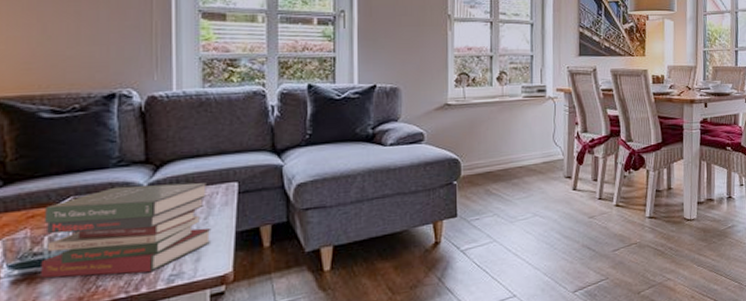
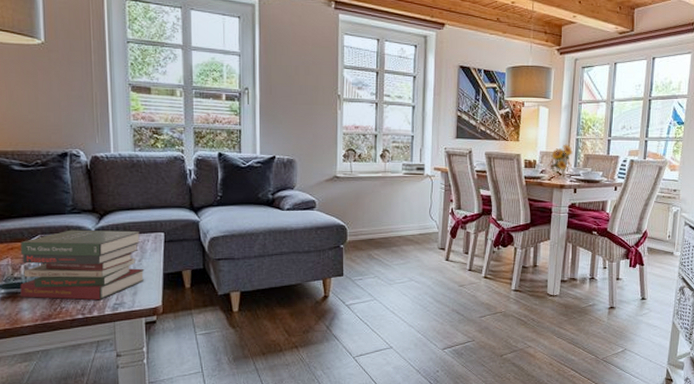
flower bouquet: none [676,57,701,92] -> present [548,144,573,177]

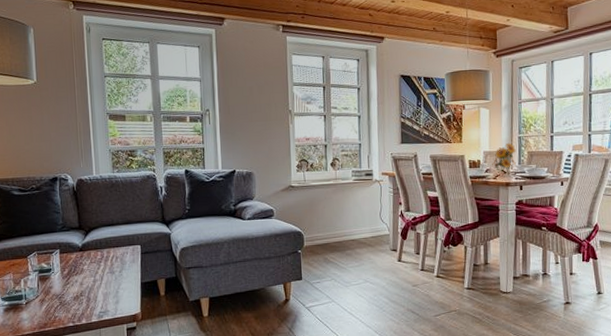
books: present [20,229,145,301] -> none [20,244,125,309]

